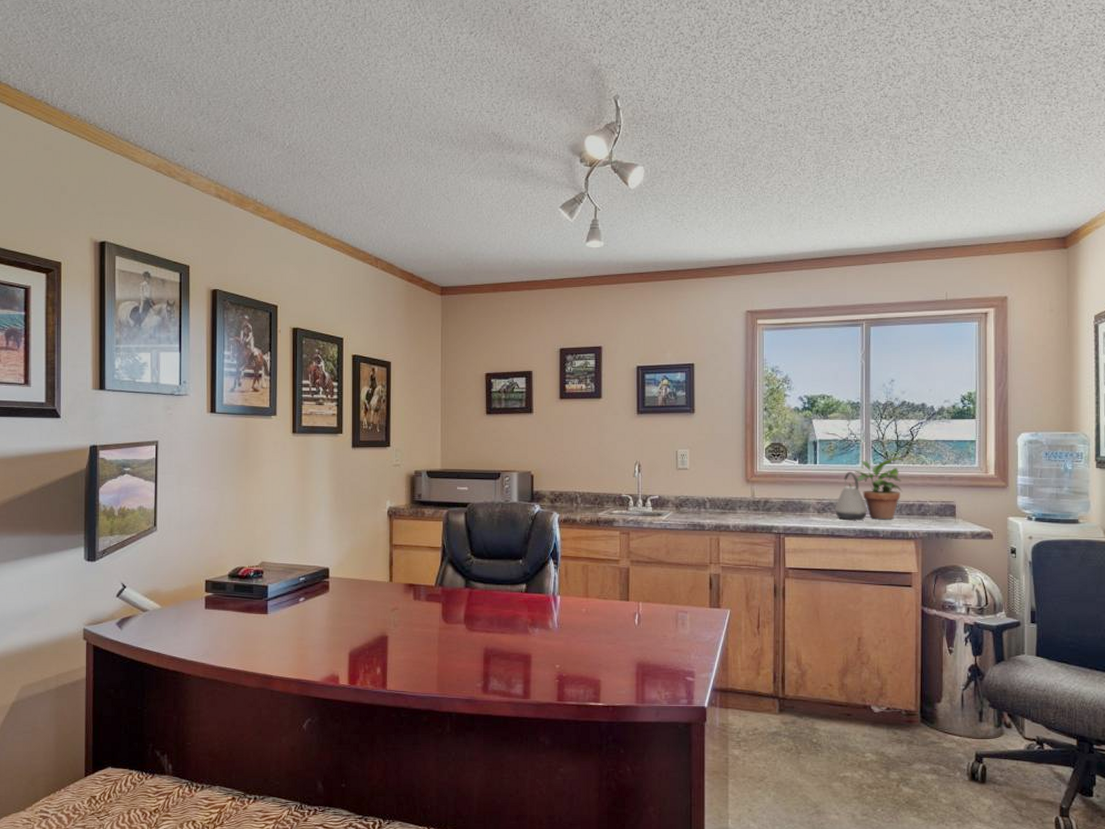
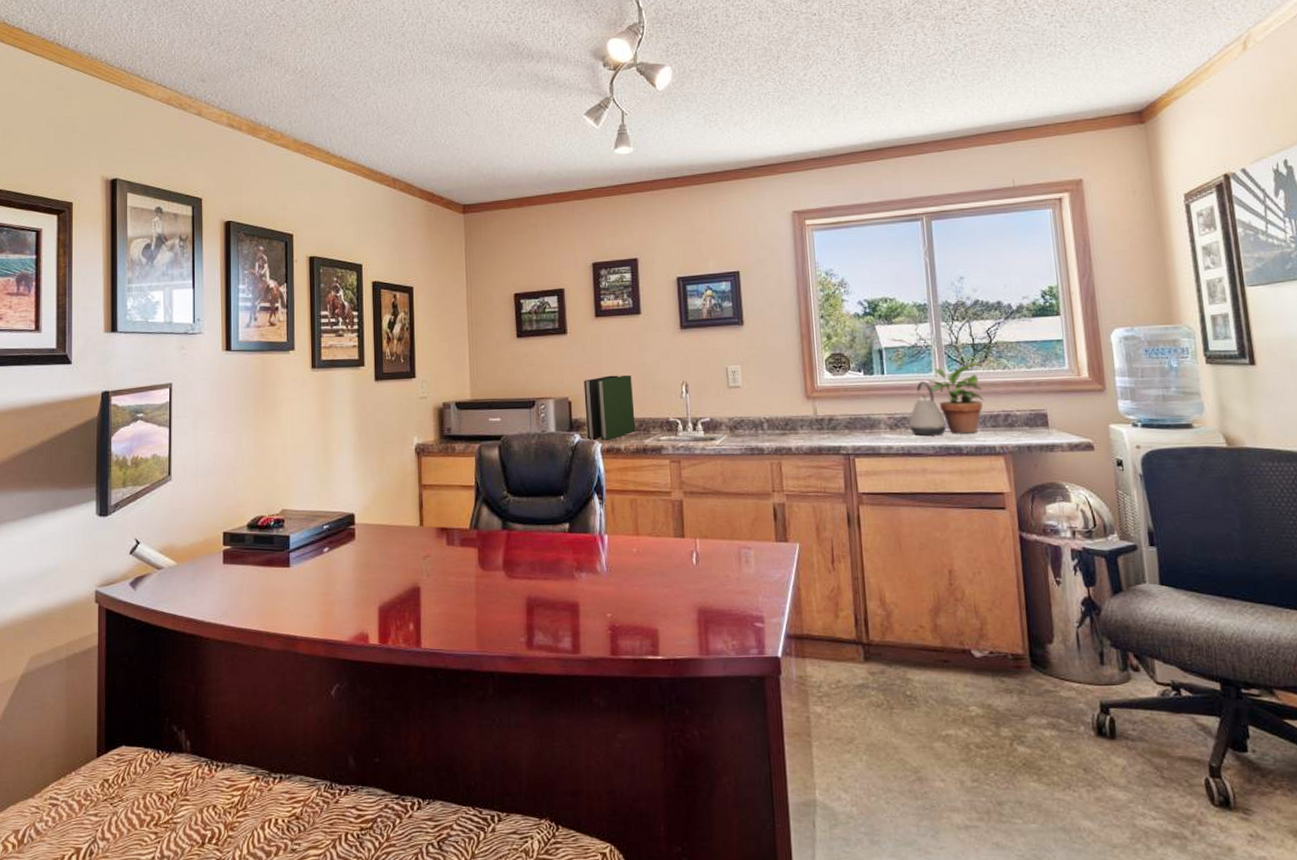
binder: none [546,453,591,512] -> present [583,374,636,440]

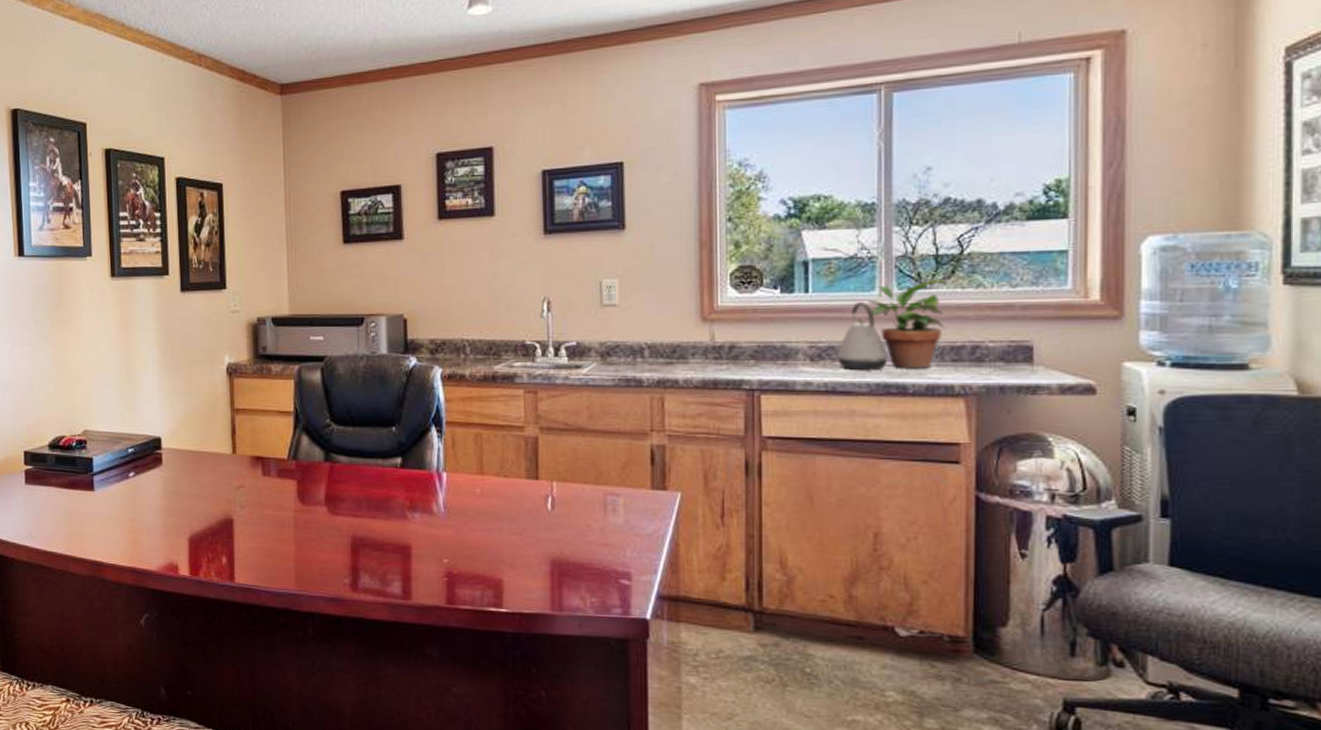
binder: present [583,374,636,440] -> none [422,288,484,365]

